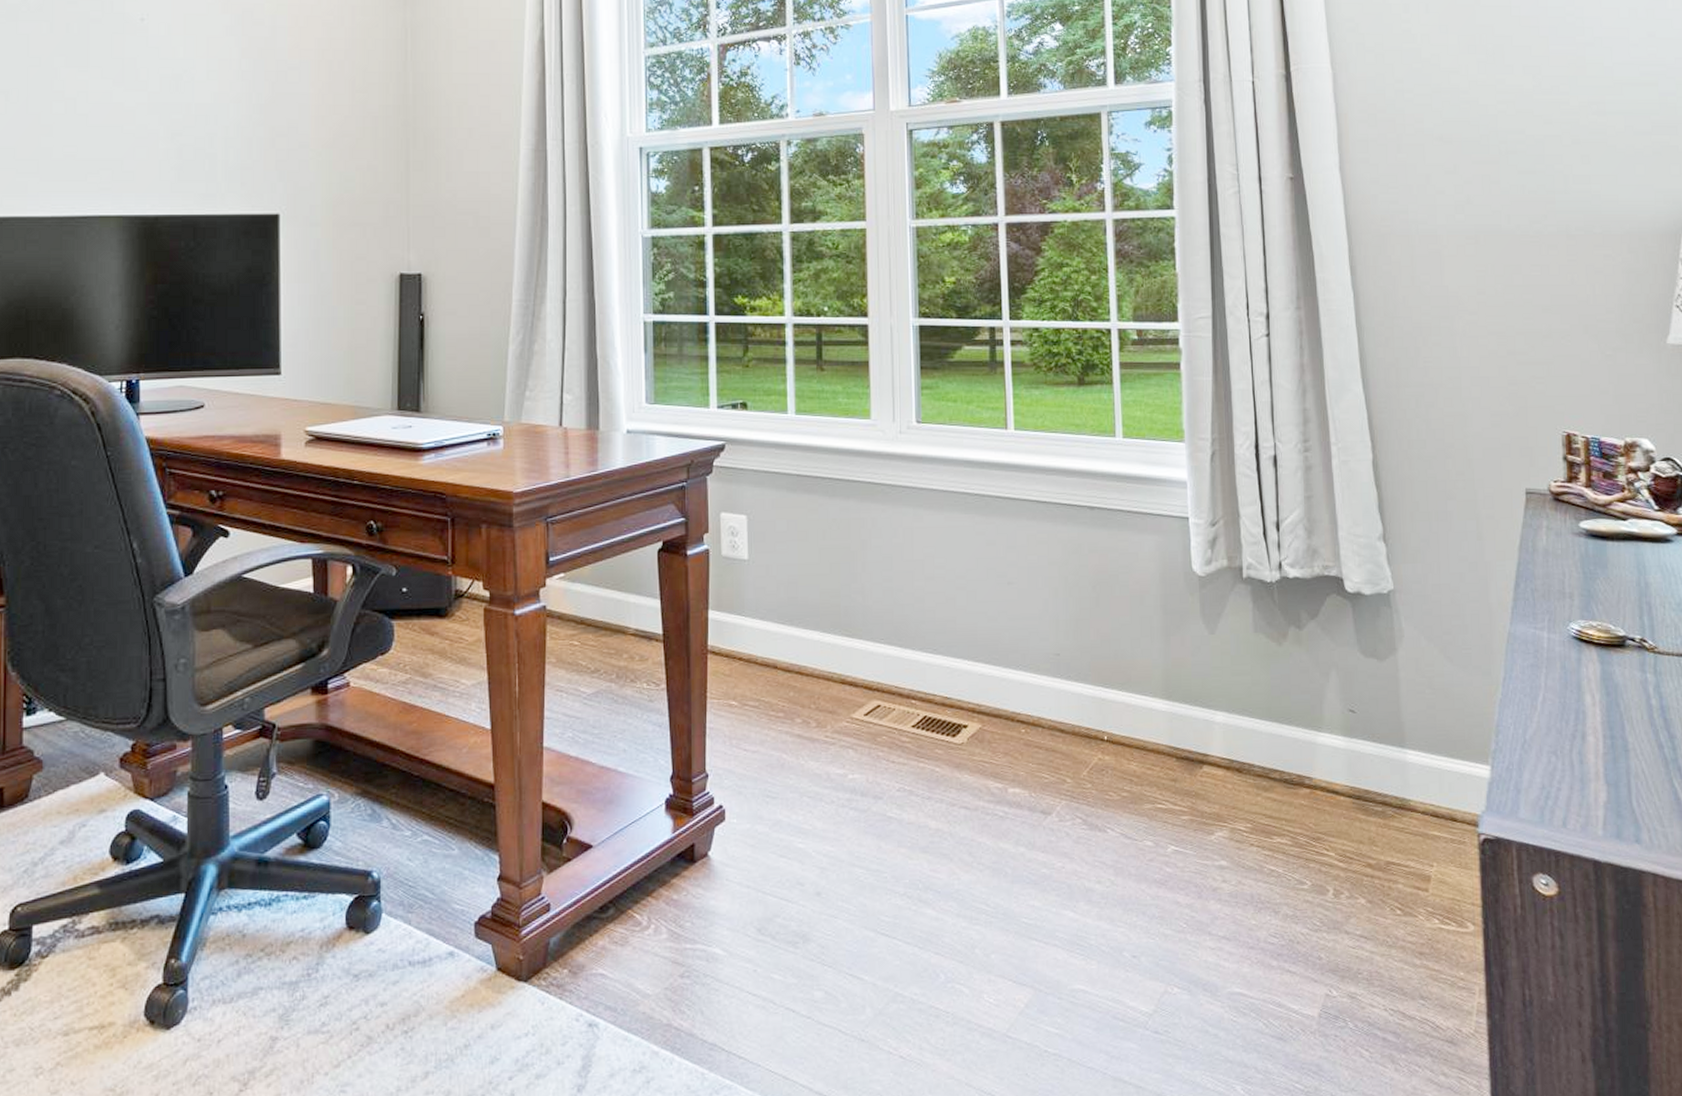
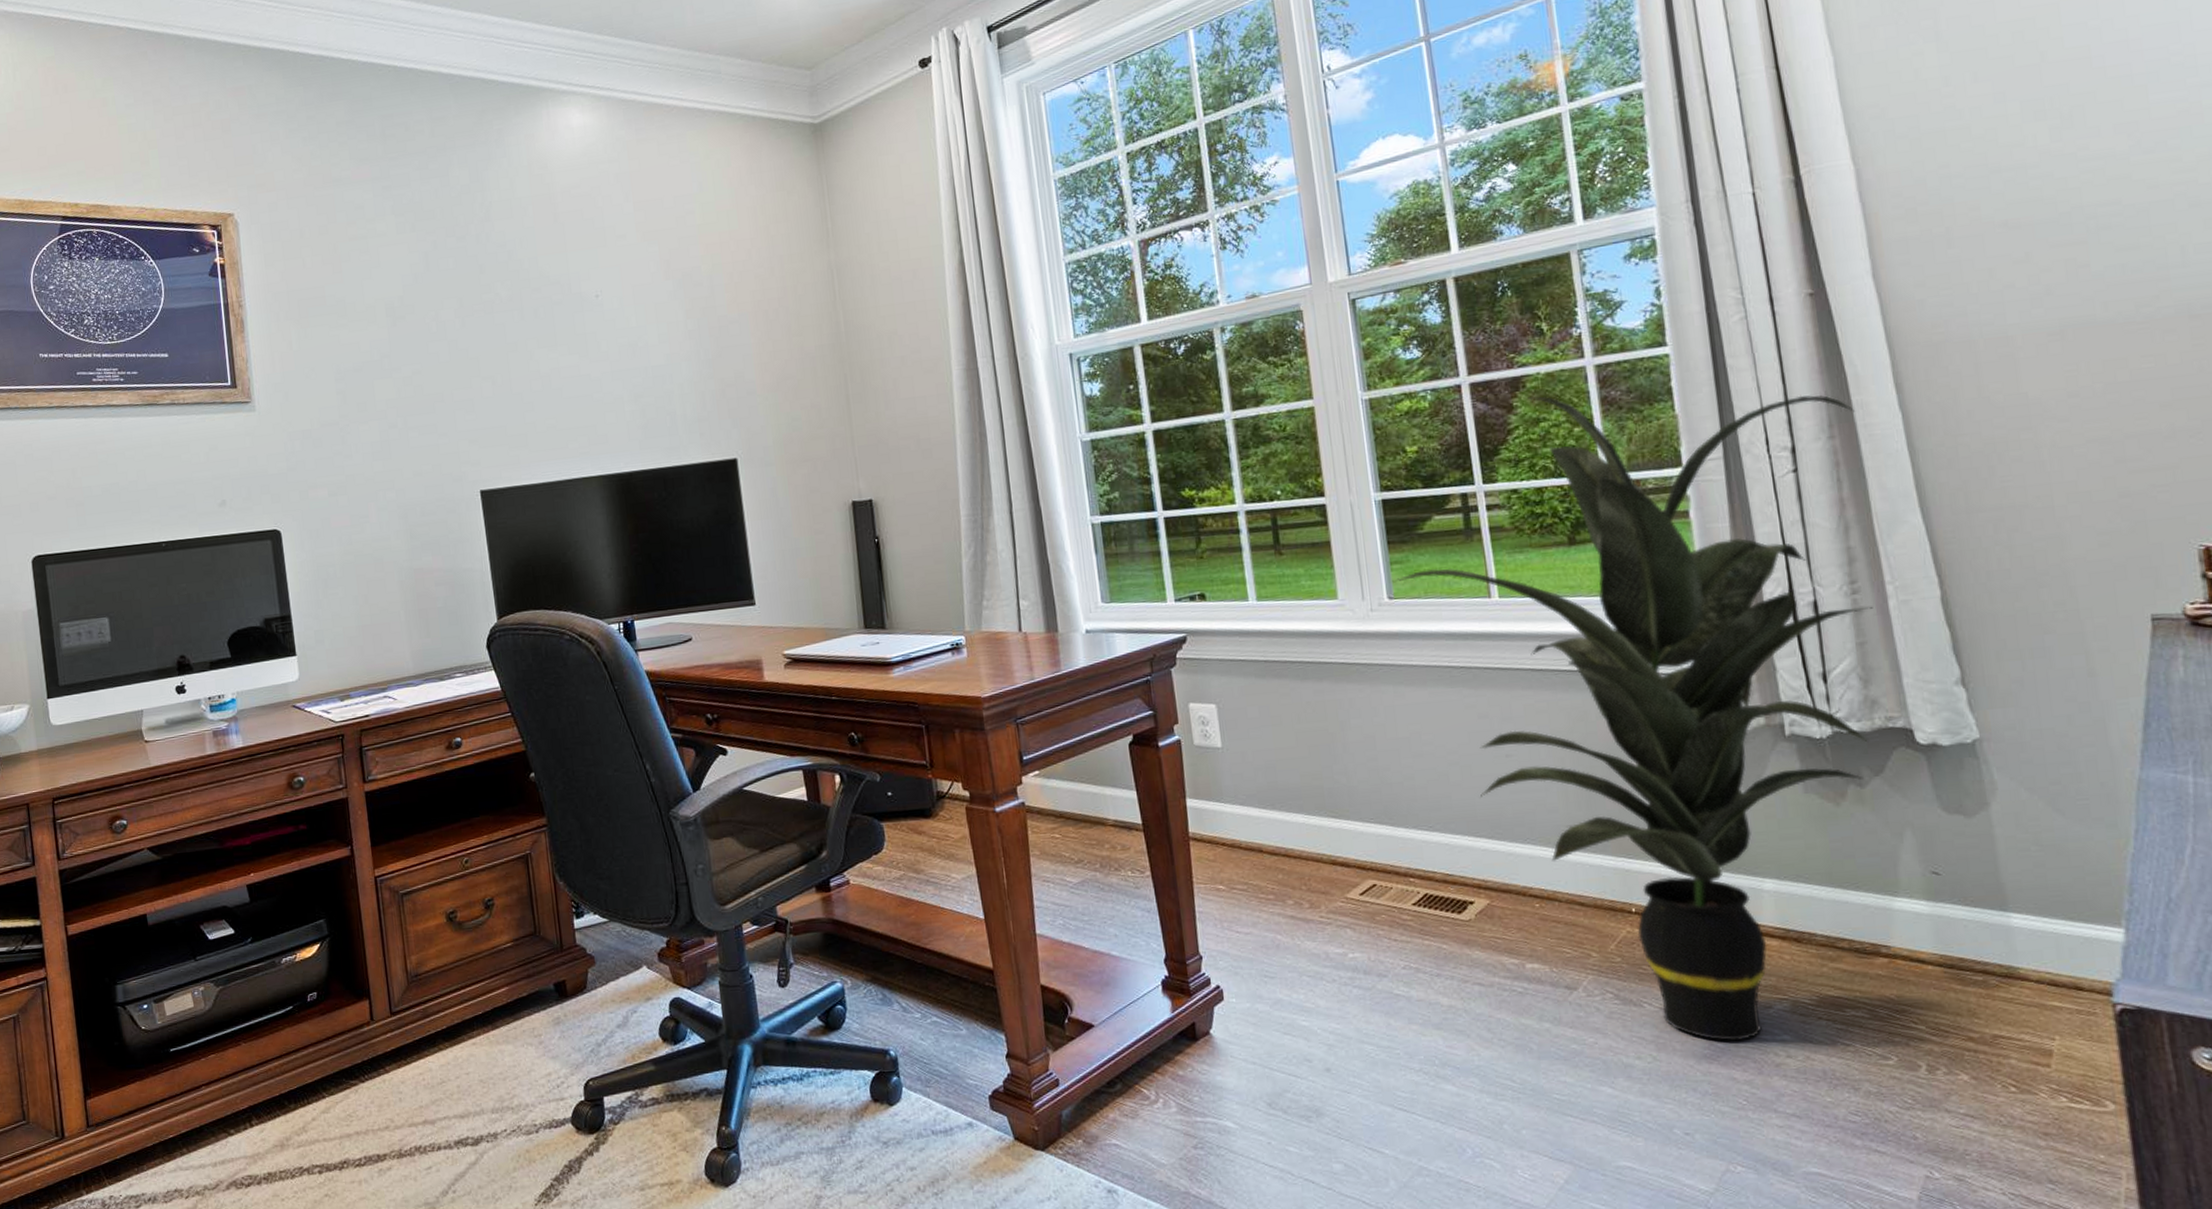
indoor plant: none [921,242,1320,867] -> present [1392,395,1873,1042]

